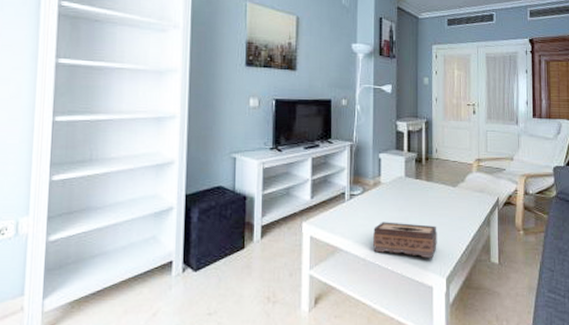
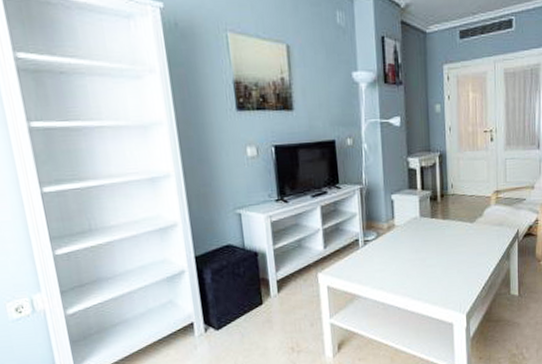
tissue box: present [373,222,437,259] -> none [390,264,456,297]

